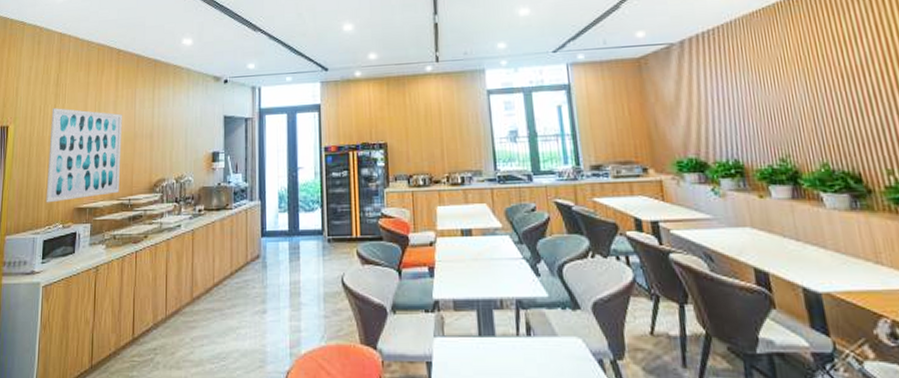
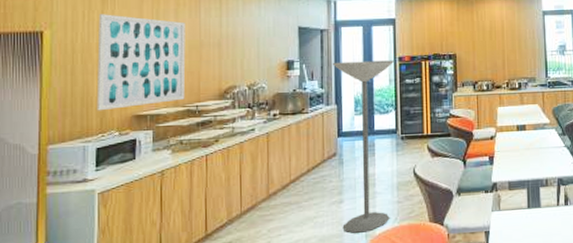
floor lamp: none [256,150,319,350] -> present [332,60,394,233]

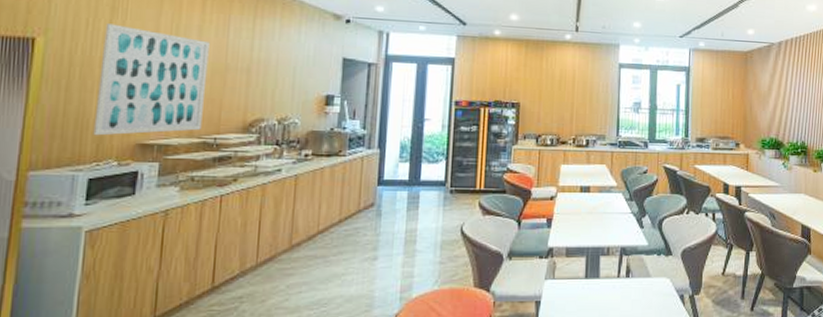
floor lamp: present [332,60,394,233] -> none [374,101,449,295]

